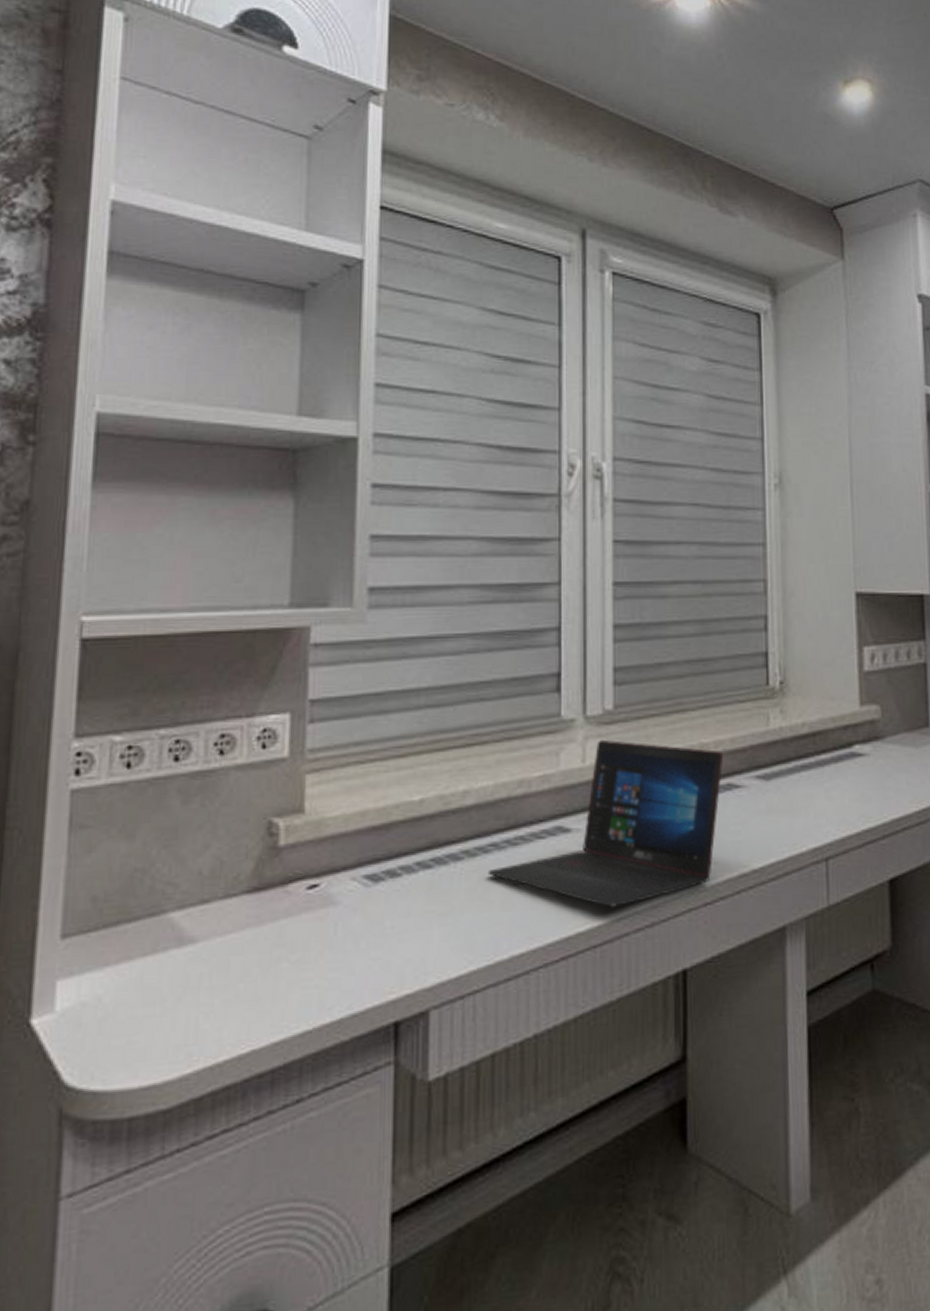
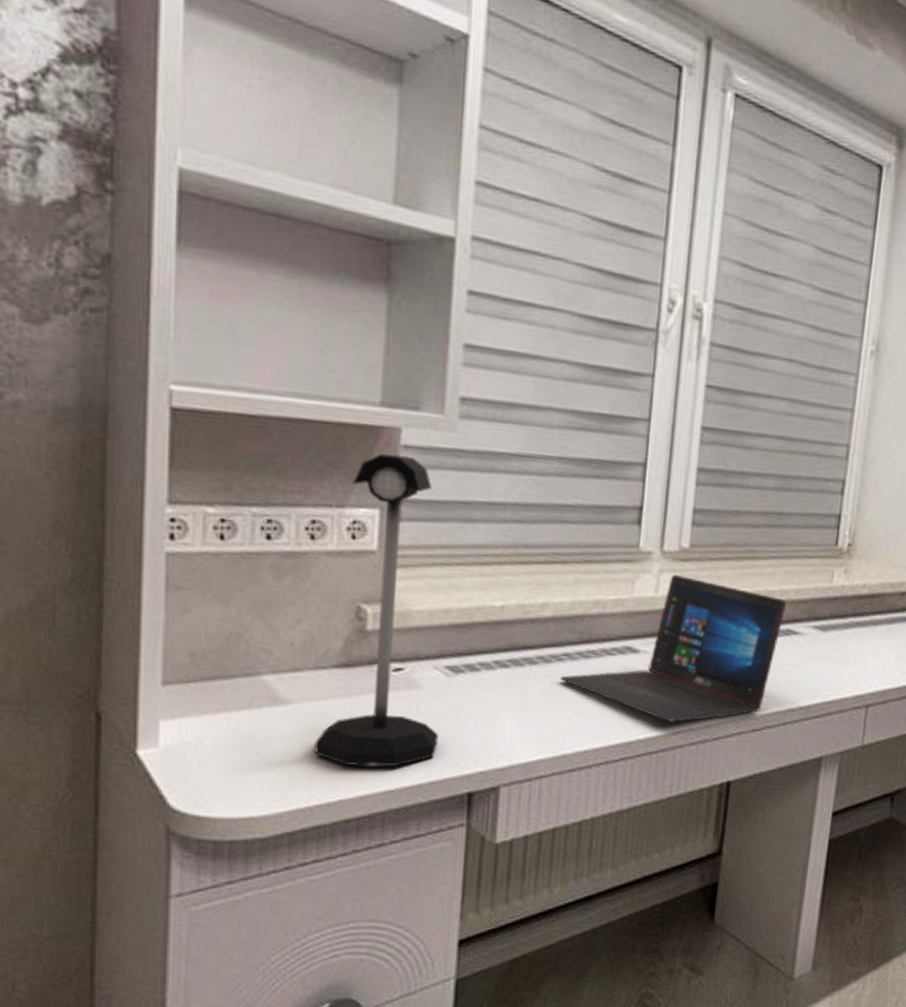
desk lamp: none [223,654,359,1007] -> present [314,454,439,767]

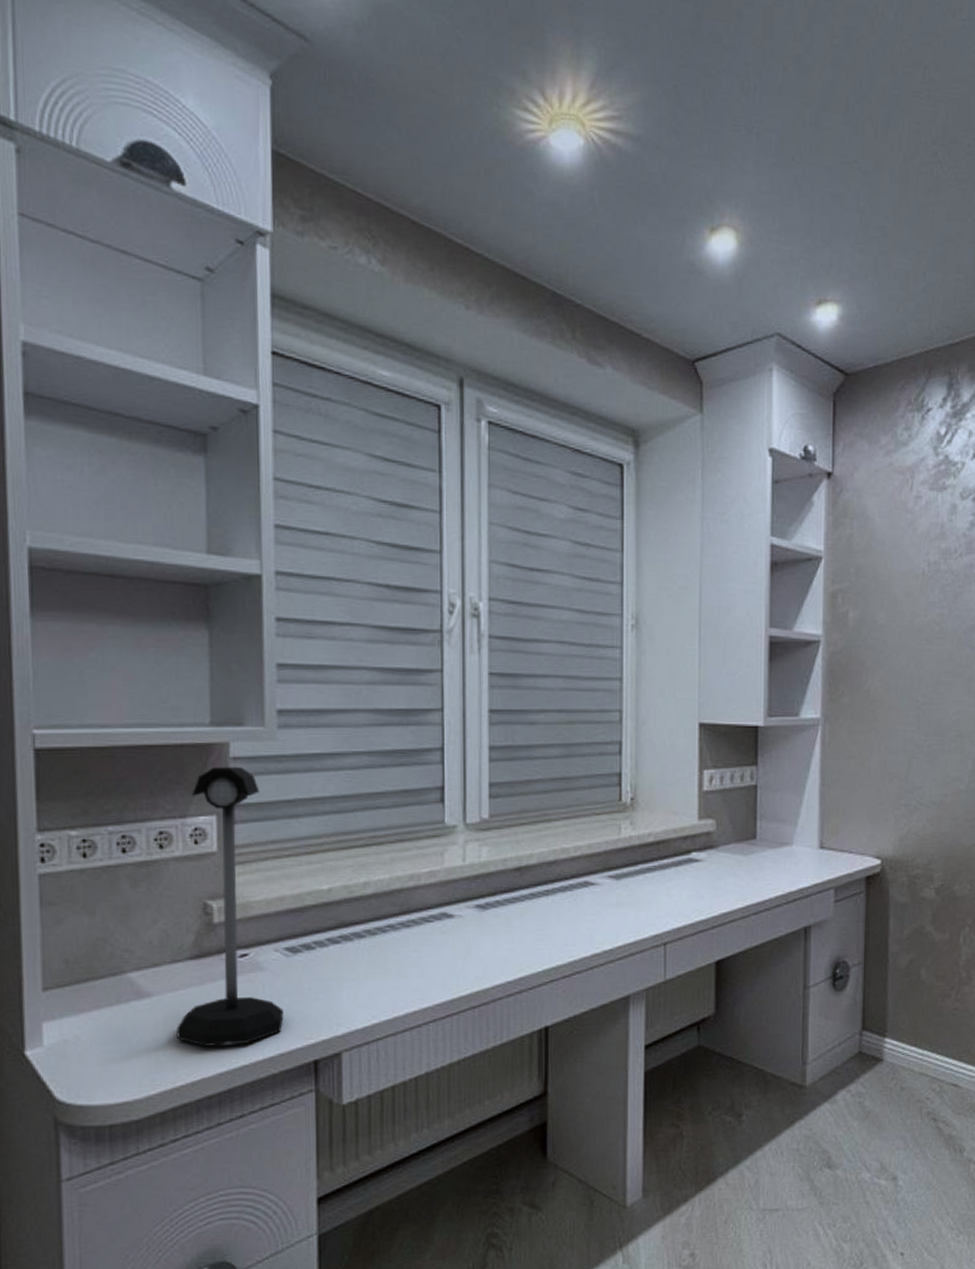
laptop: present [560,574,787,723] -> none [386,843,582,977]

